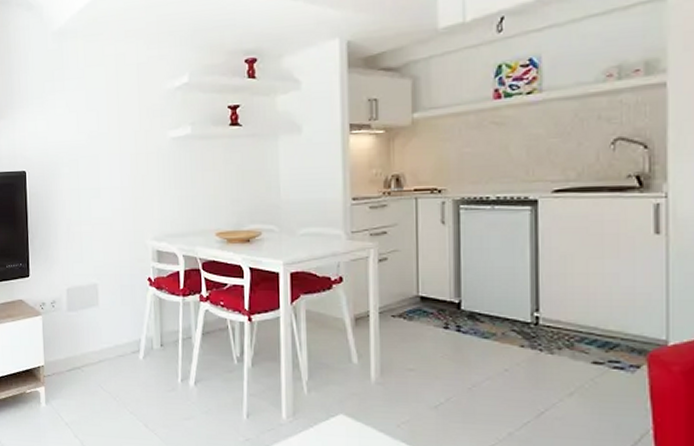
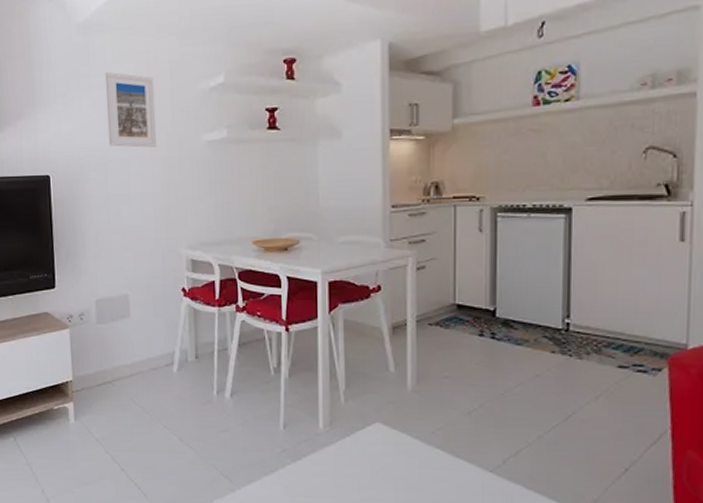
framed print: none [77,75,125,144] -> present [104,72,157,148]

